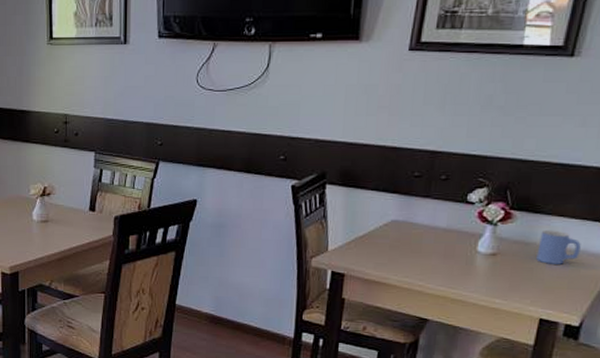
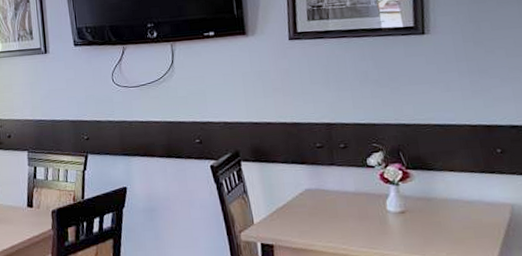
mug: present [536,230,581,264] -> none [438,184,477,217]

